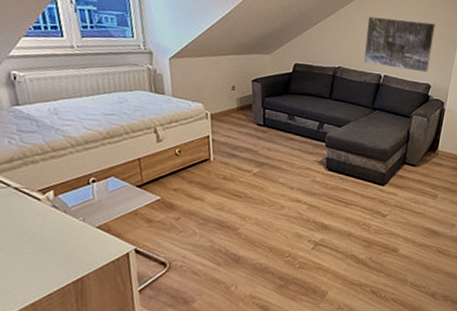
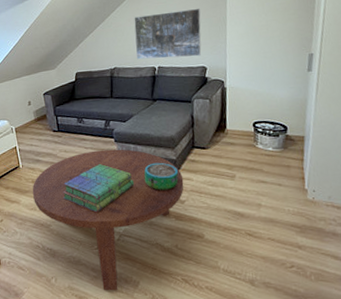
coffee table: none [221,153,389,301] -> present [32,149,184,291]
stack of books: none [258,167,340,219] -> present [63,163,135,213]
decorative bowl: none [350,173,385,203] -> present [144,162,179,191]

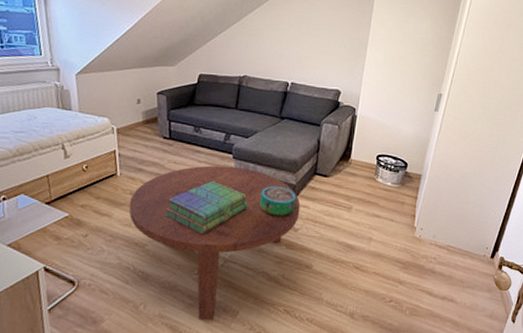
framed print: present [134,8,202,60] -> none [269,23,343,79]

